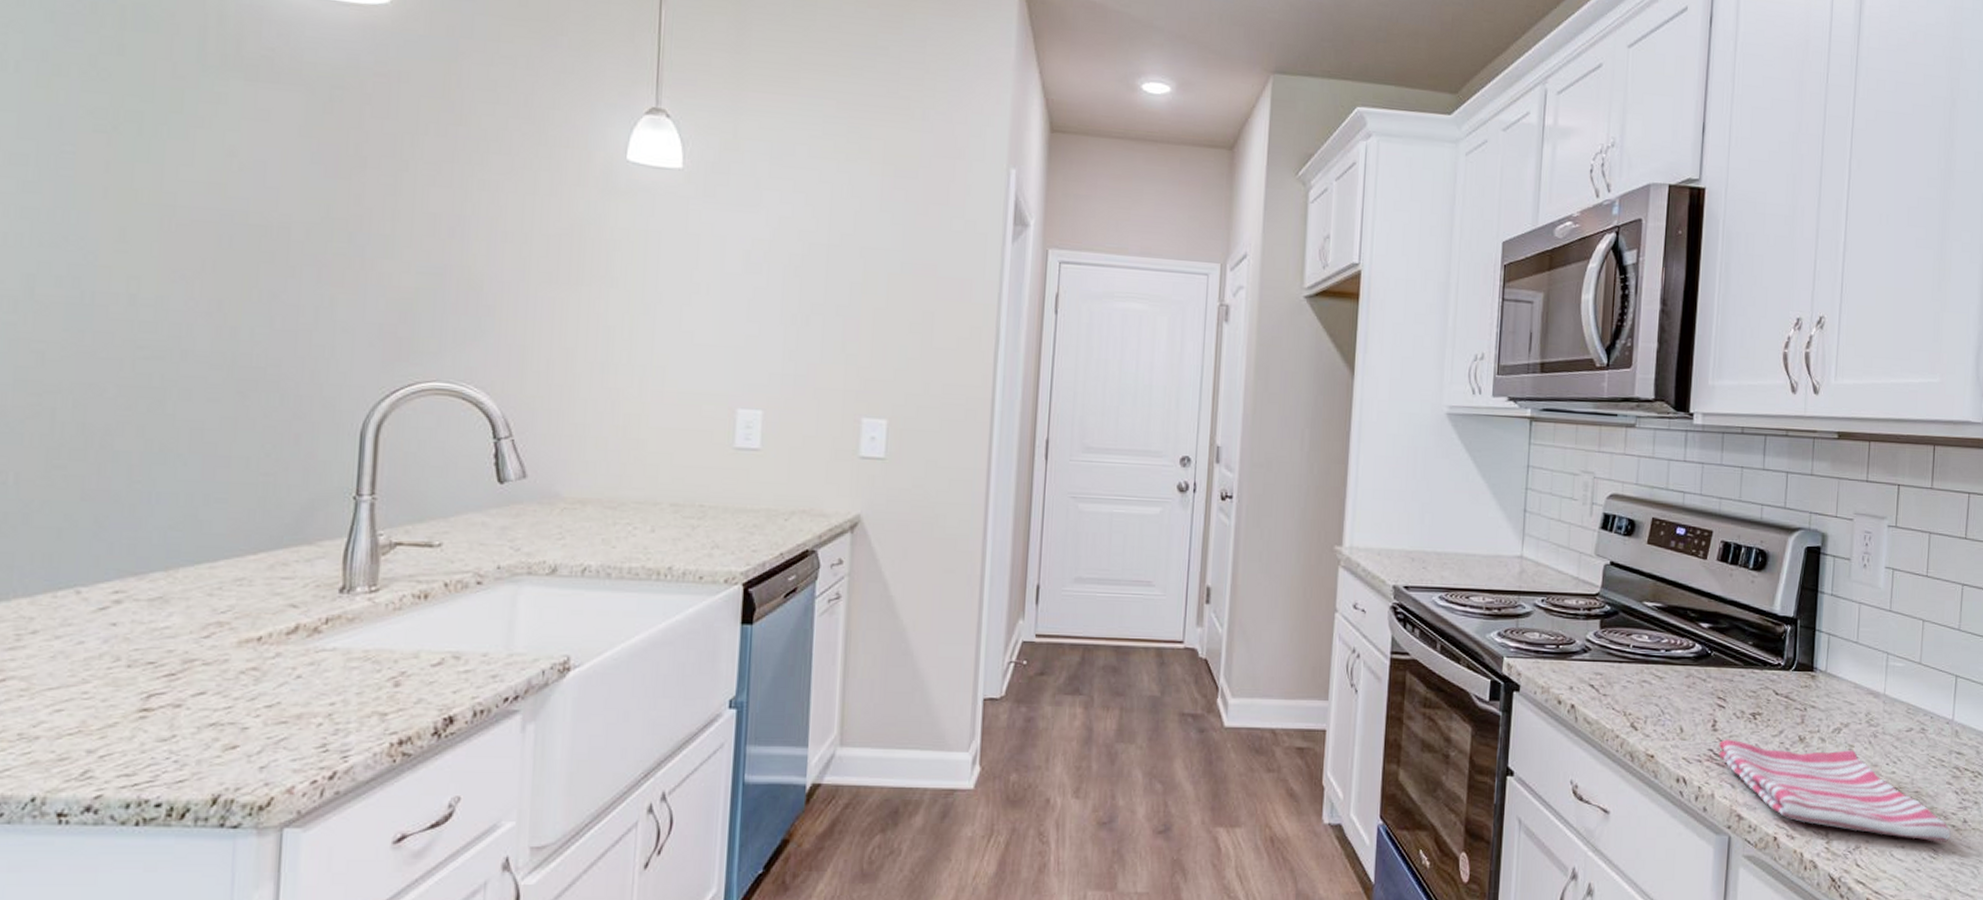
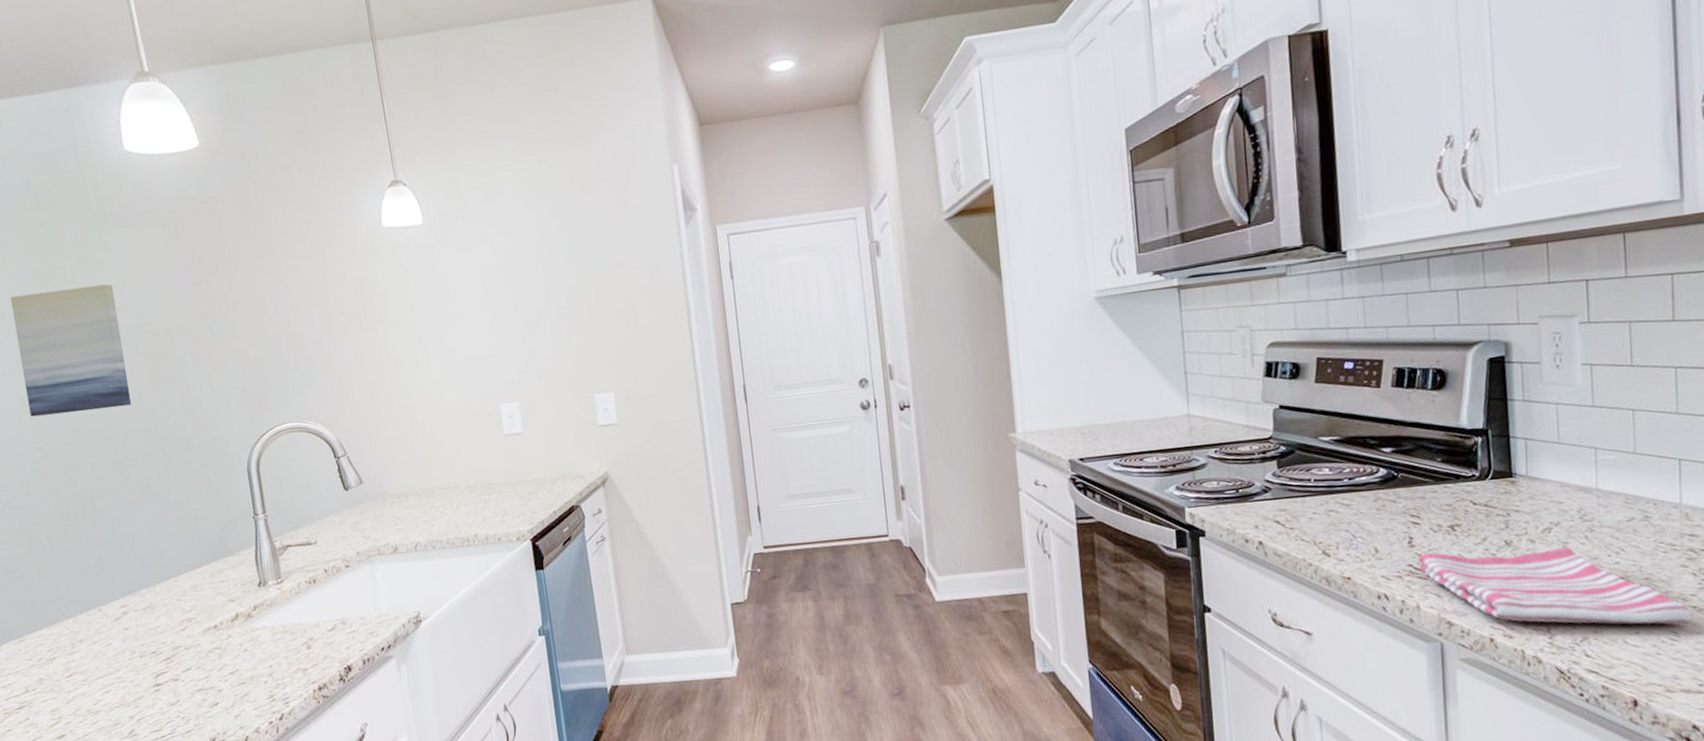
wall art: none [34,135,213,317] -> present [10,284,132,417]

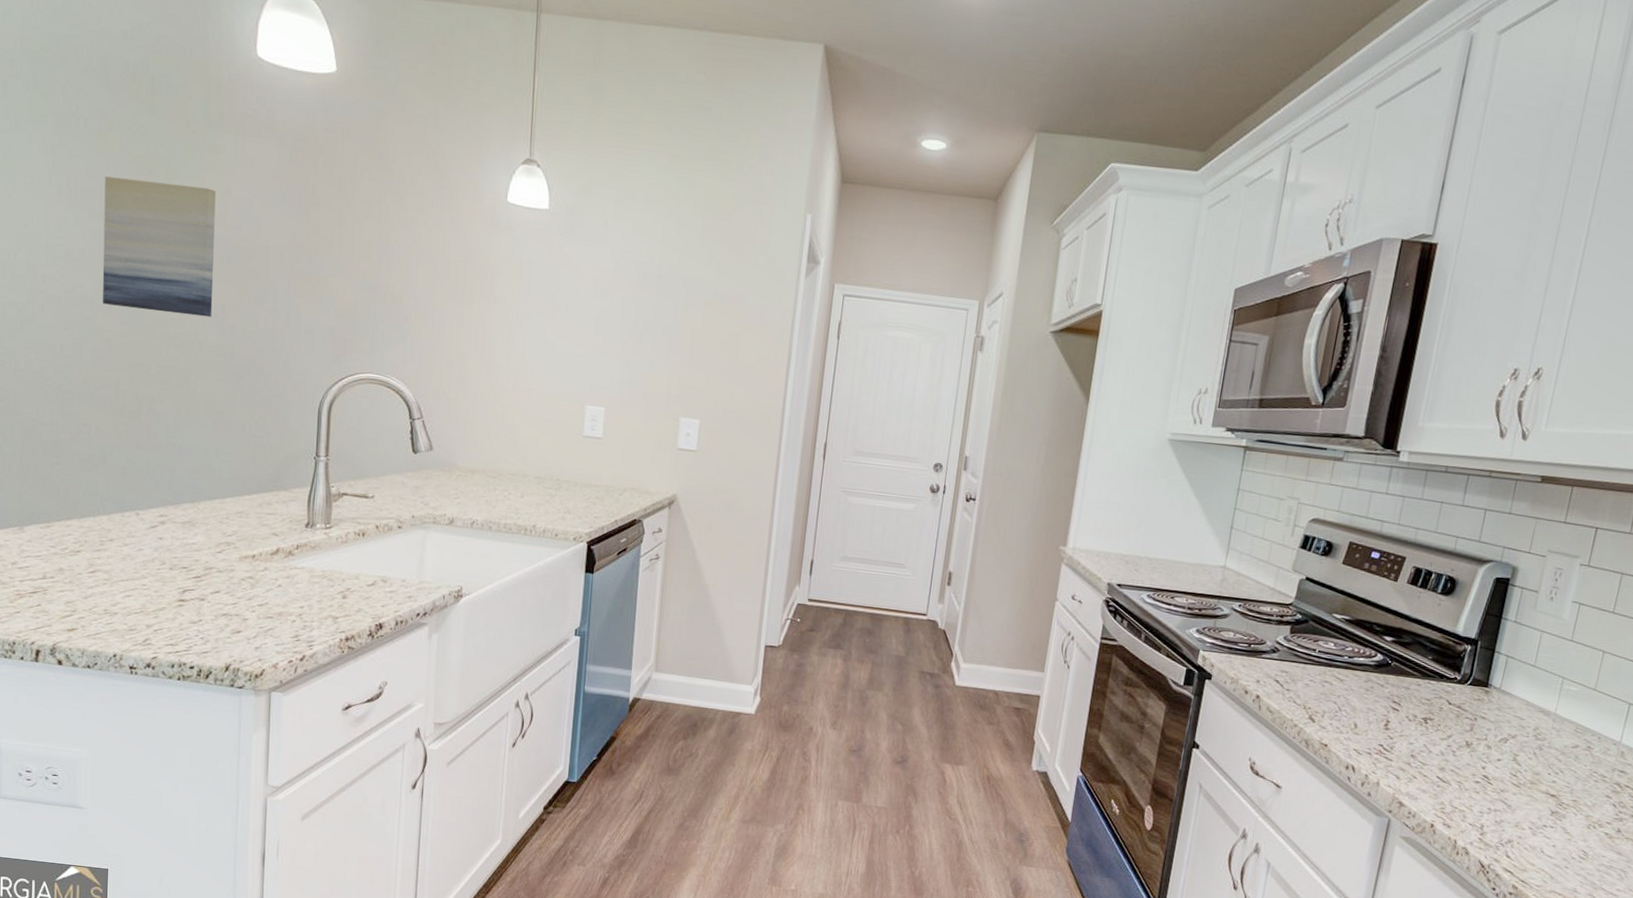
dish towel: present [1418,547,1692,625] -> none [1387,737,1603,847]

